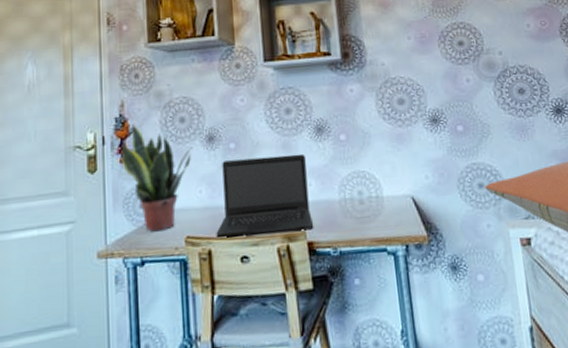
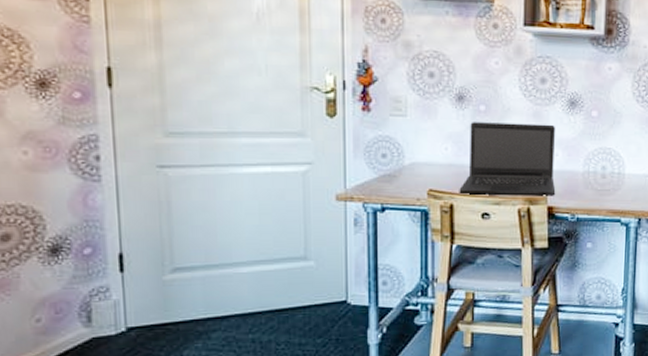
potted plant: present [121,124,193,232] -> none [363,72,441,182]

